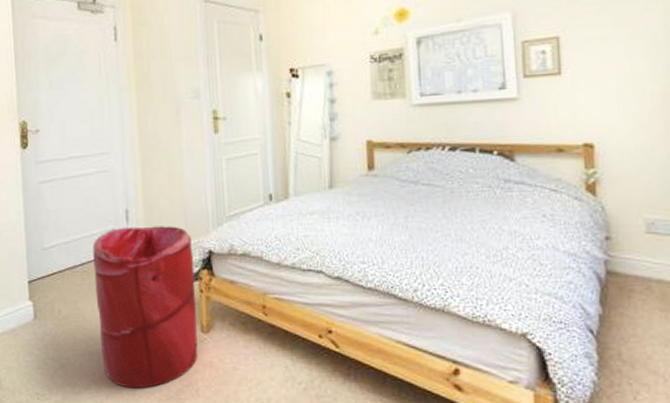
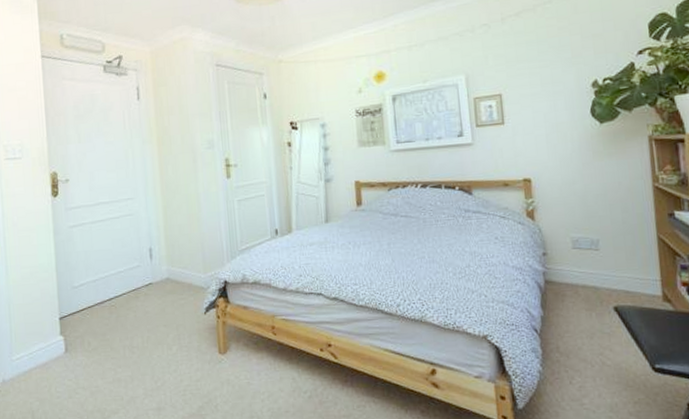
laundry hamper: present [93,226,198,389] -> none [119,261,217,409]

